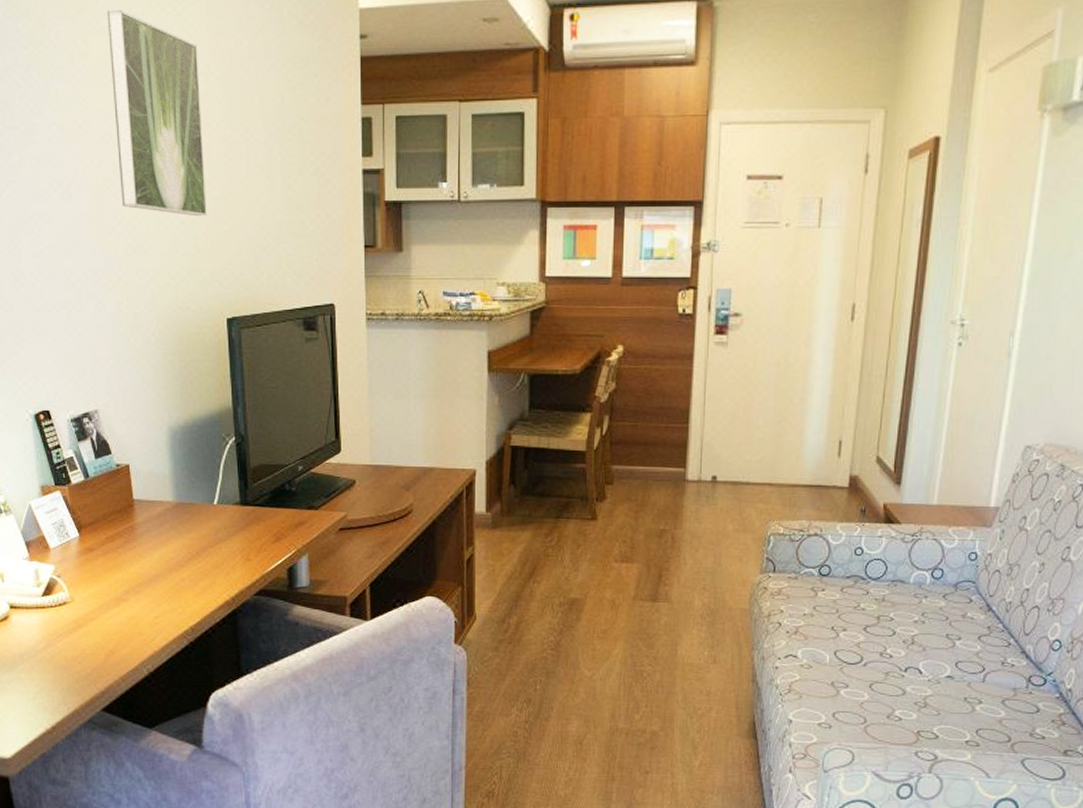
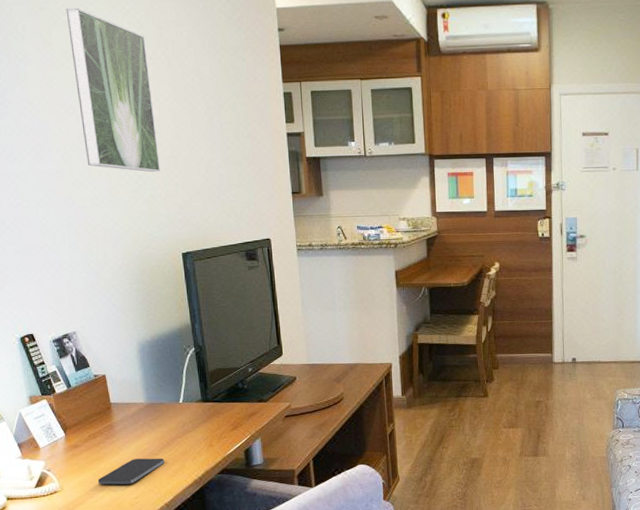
smartphone: none [113,570,192,600] -> present [97,458,165,485]

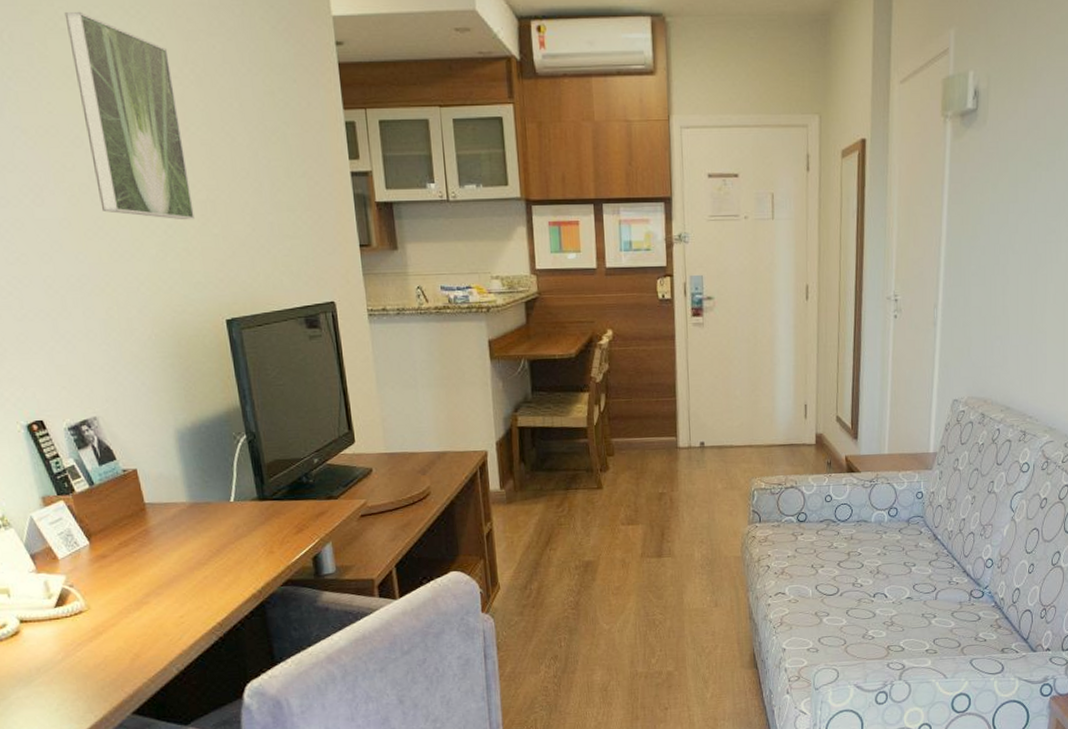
smartphone: present [97,458,165,485] -> none [132,568,215,602]

